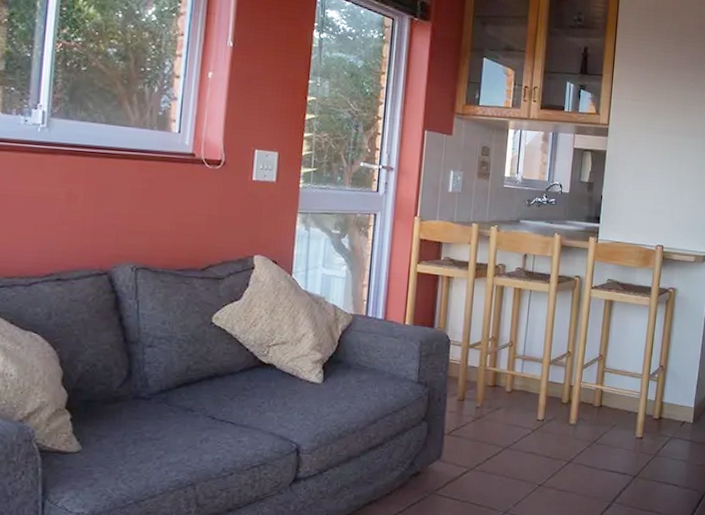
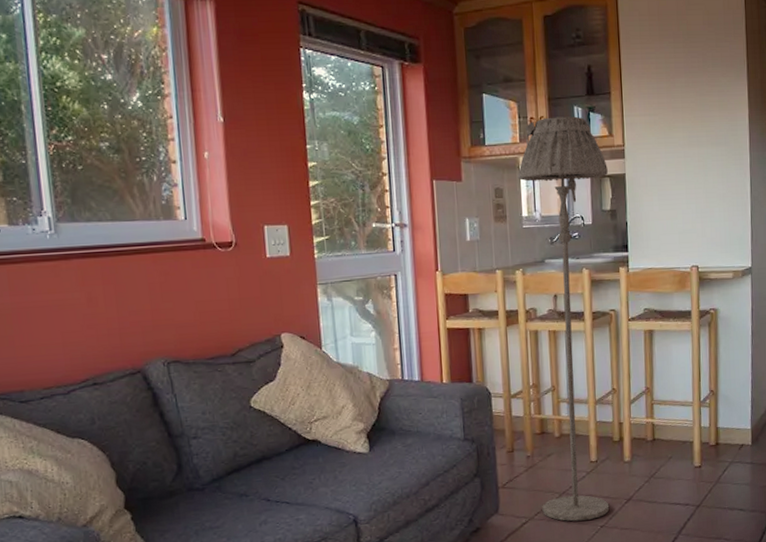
floor lamp: none [484,88,591,477] -> present [517,116,610,522]

